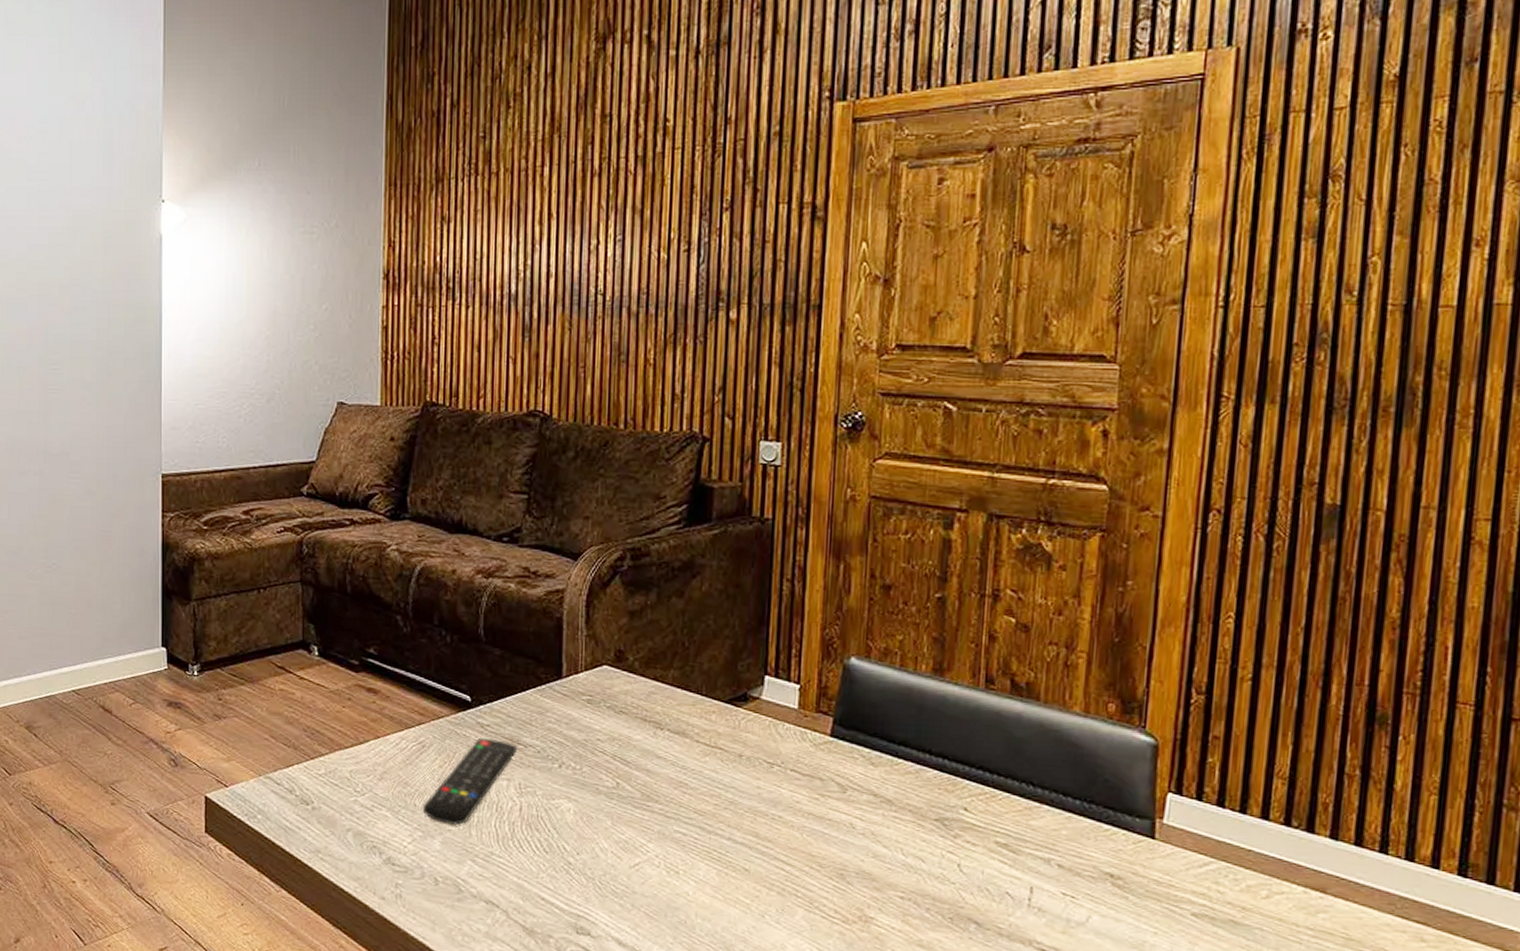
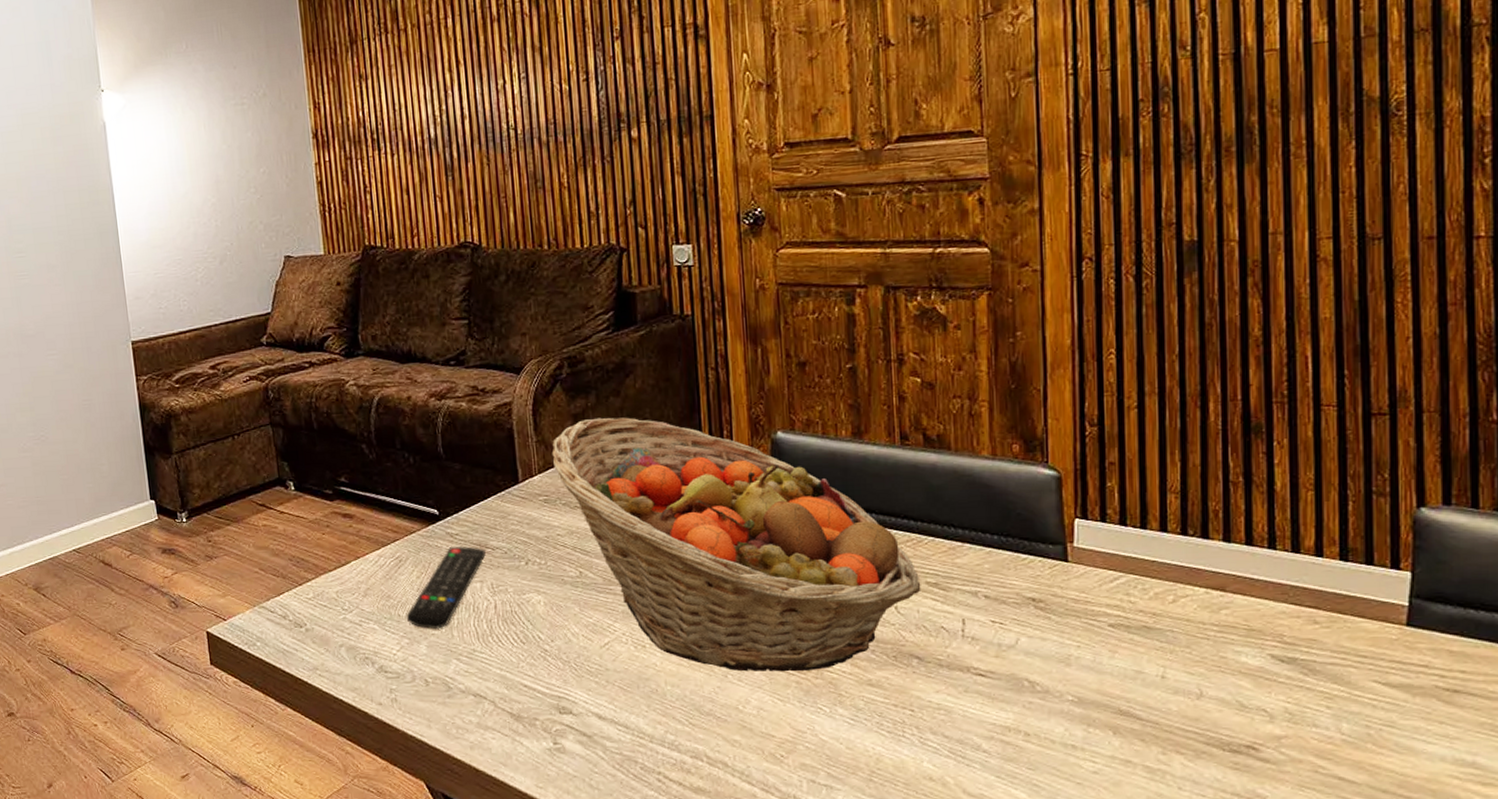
fruit basket: none [601,618,990,923] -> present [551,417,921,672]

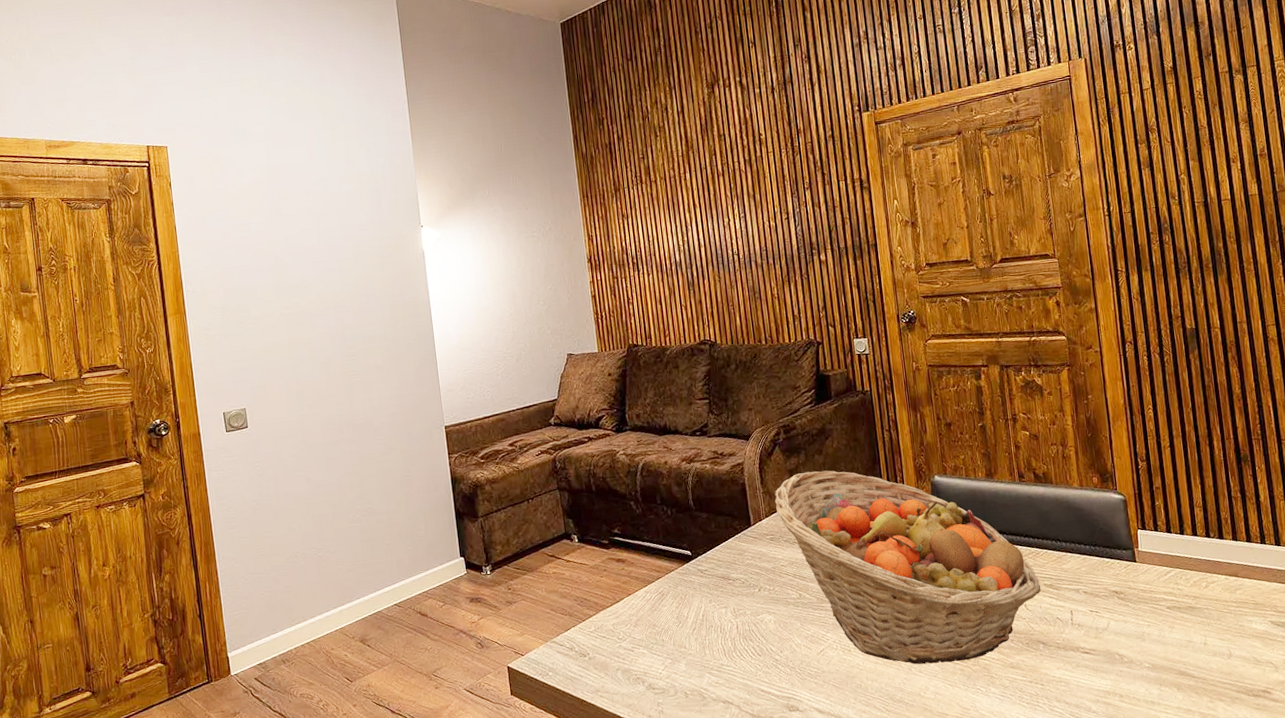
remote control: present [406,545,486,629] -> none [668,579,728,650]

